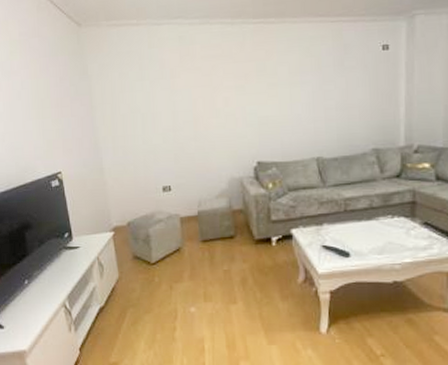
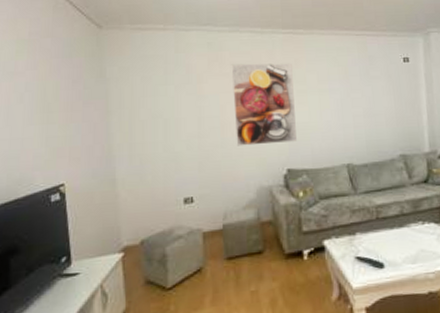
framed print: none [202,55,267,139] -> present [231,63,297,146]

